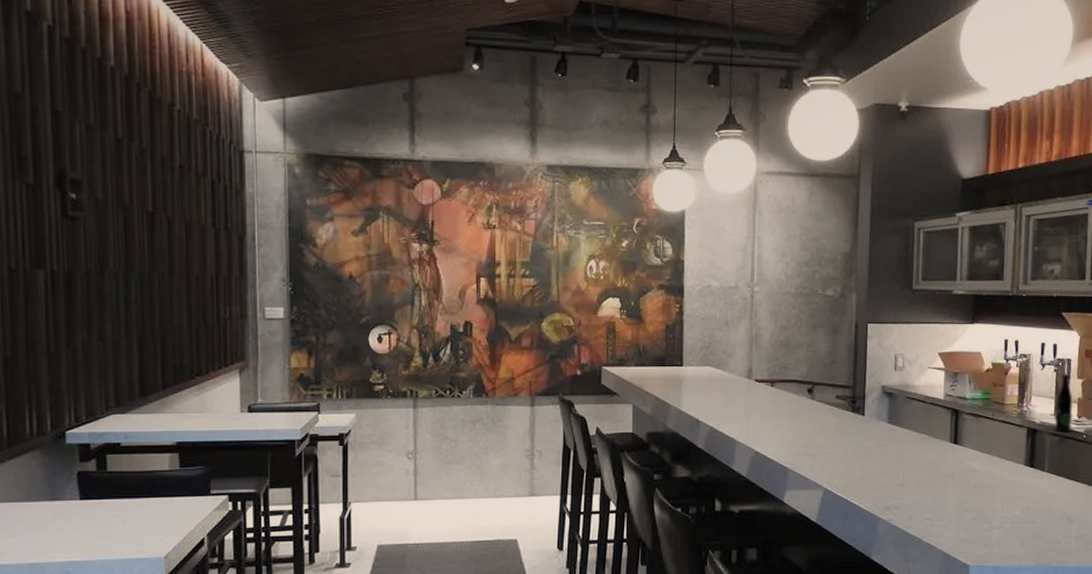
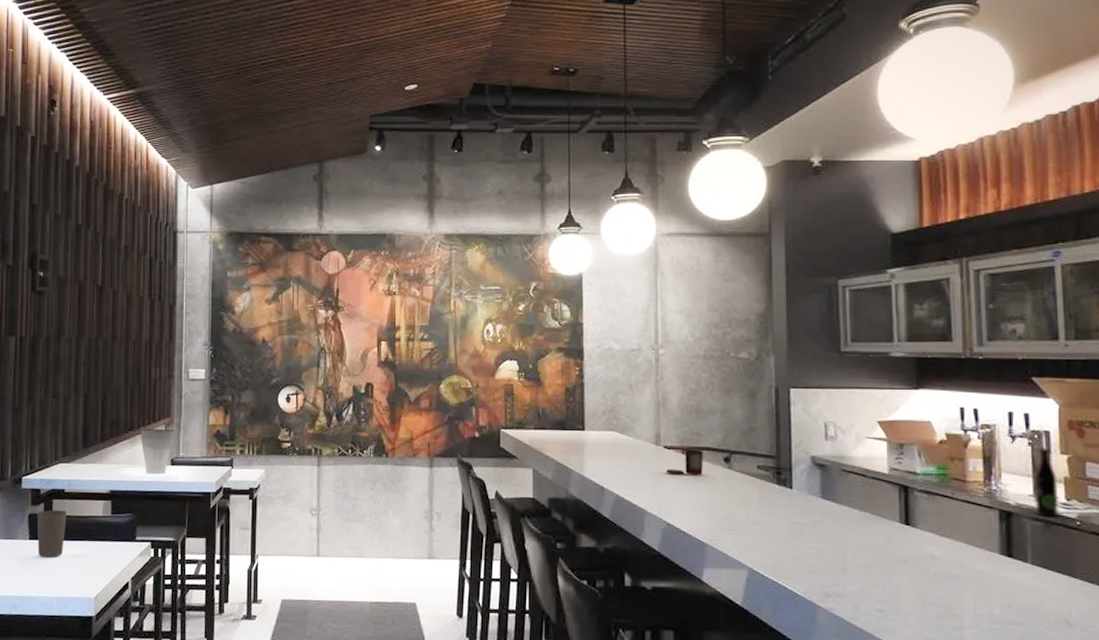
cup: none [87,466,125,518] -> present [37,510,67,558]
cup: none [210,373,251,423] -> present [140,428,175,475]
candle: none [756,381,790,406] -> present [666,449,703,476]

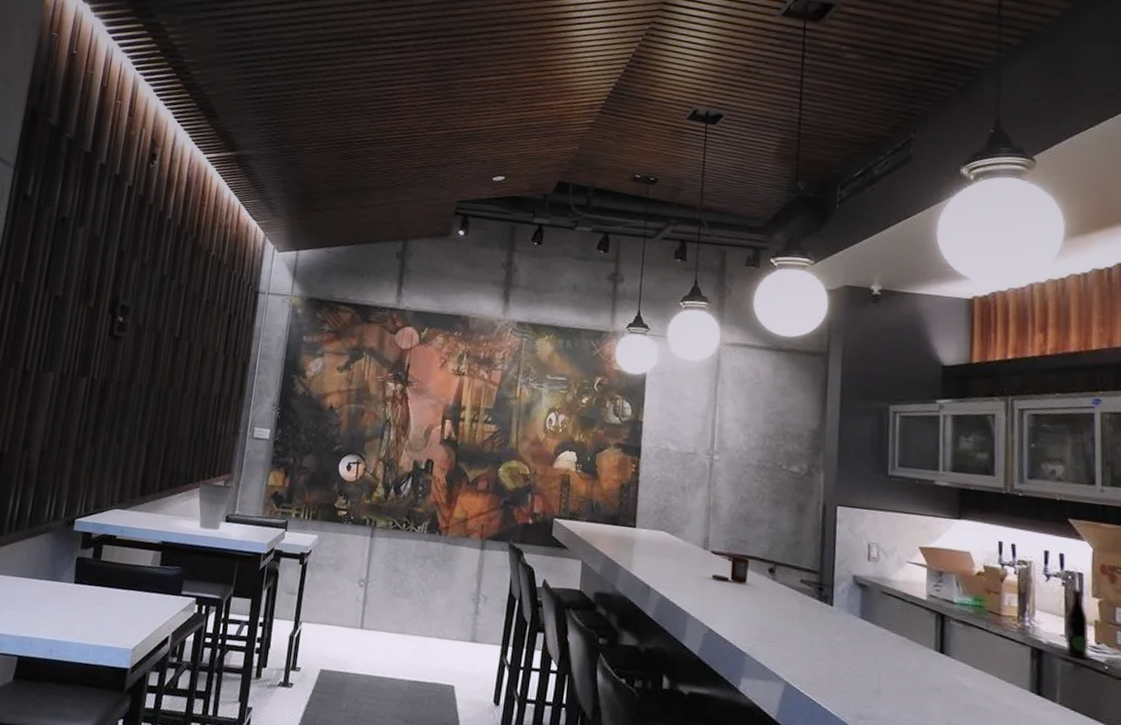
cup: present [37,510,67,558] -> none [81,555,116,604]

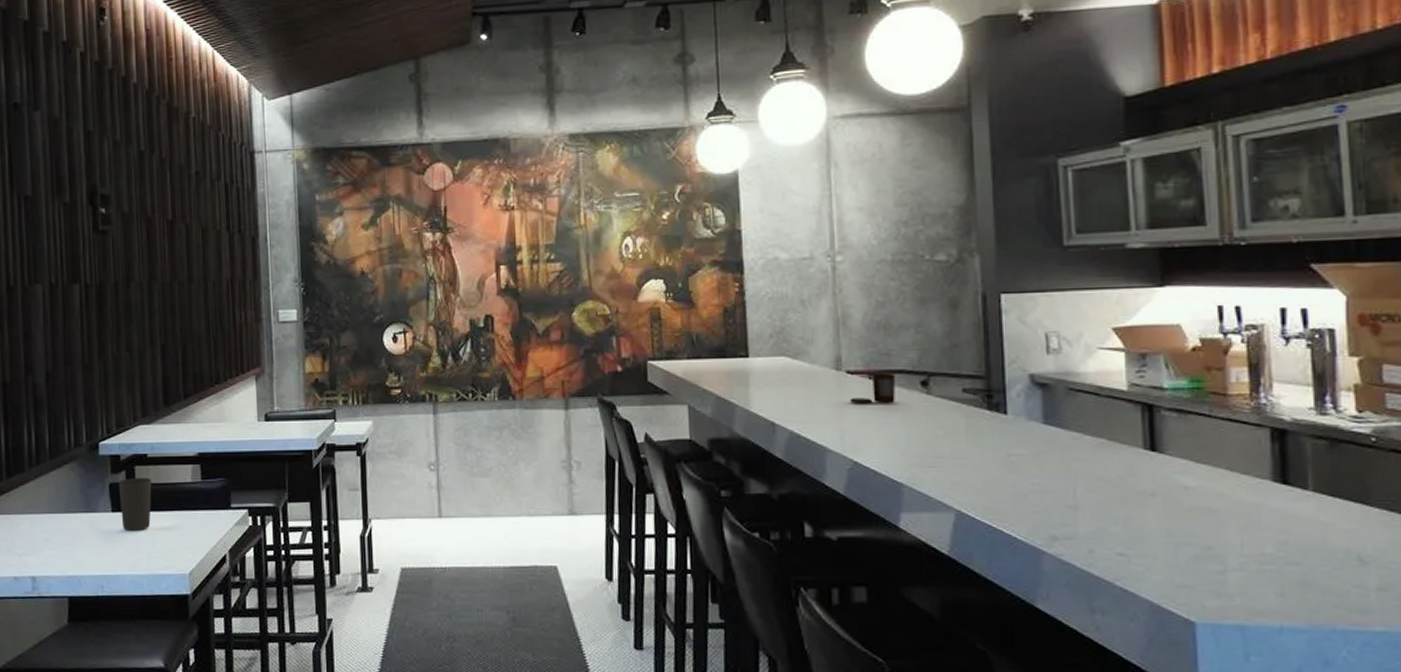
cup: none [81,555,116,604] -> present [118,478,152,531]
cup: present [198,482,233,531] -> none [228,380,267,433]
bottle: present [1065,588,1089,660] -> none [1315,349,1348,435]

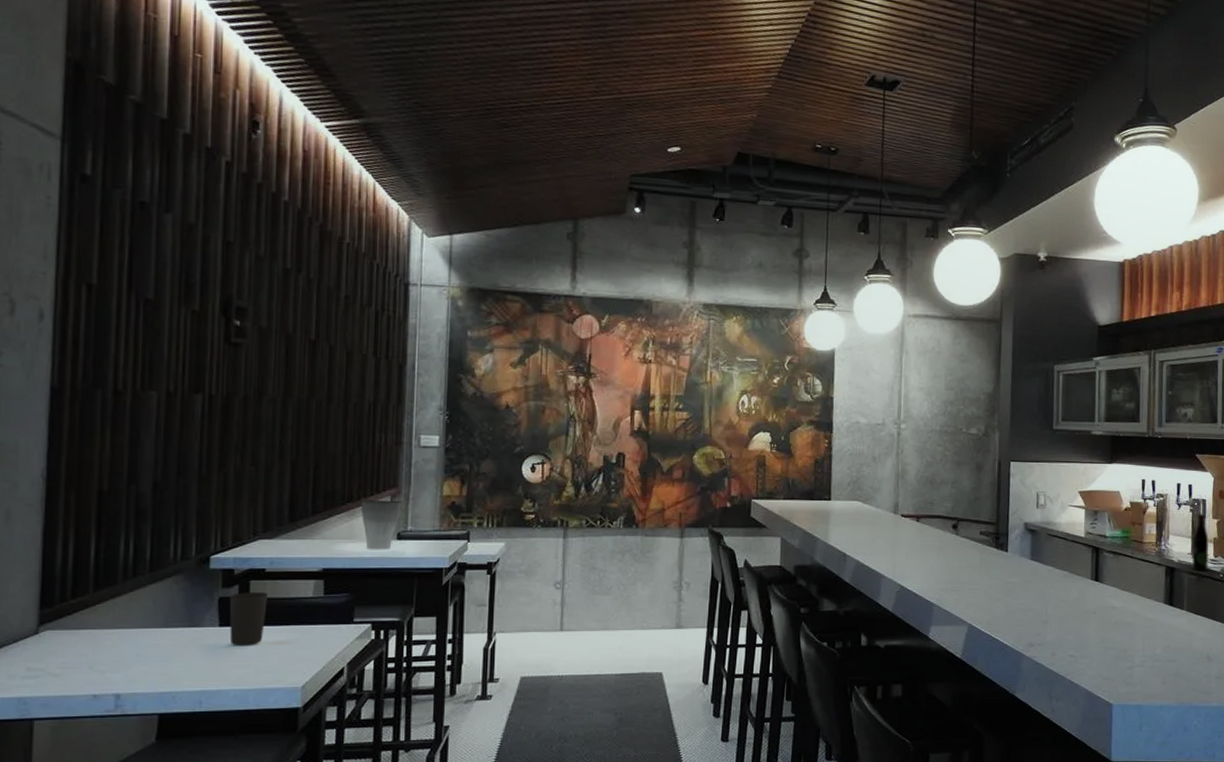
cup: none [228,380,267,433] -> present [361,500,402,550]
candle: present [850,372,895,404] -> none [902,517,935,541]
bottle: none [1315,349,1348,435] -> present [1191,513,1210,572]

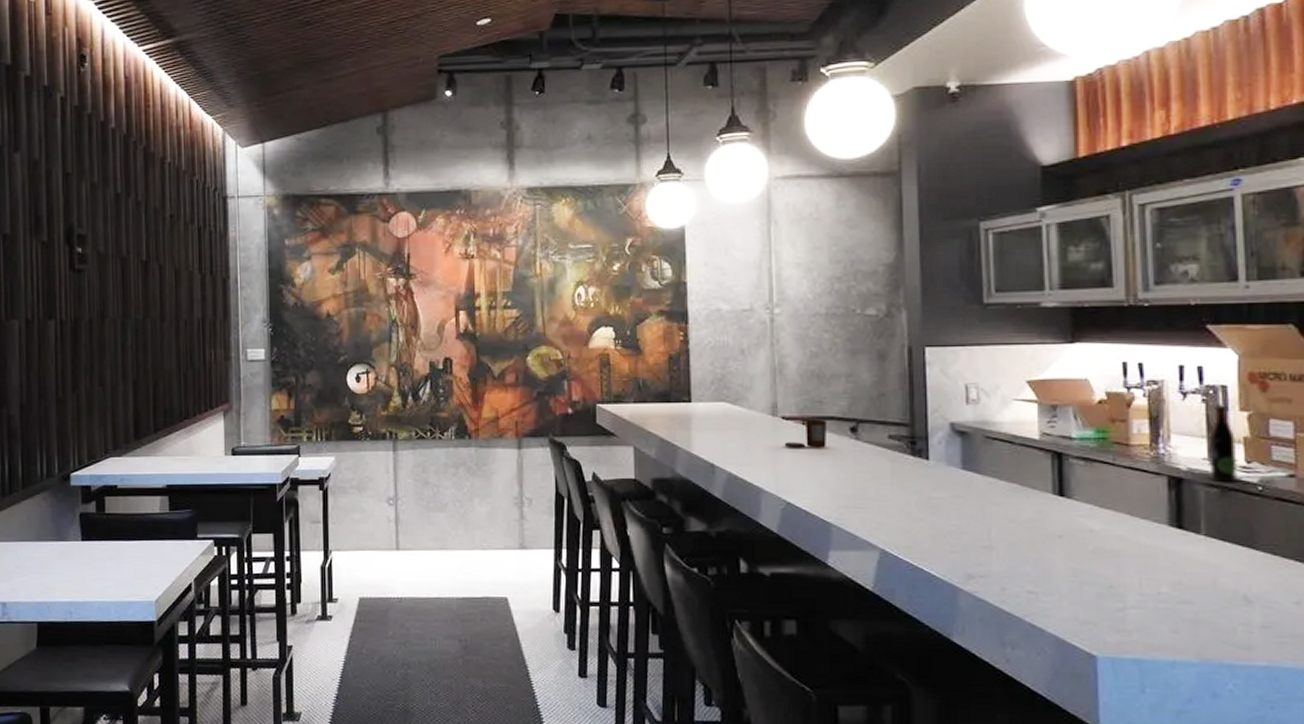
cup: present [229,592,268,645] -> none [88,508,121,559]
cup: present [361,500,402,550] -> none [197,415,234,466]
candle: none [902,517,935,541] -> present [784,419,826,448]

